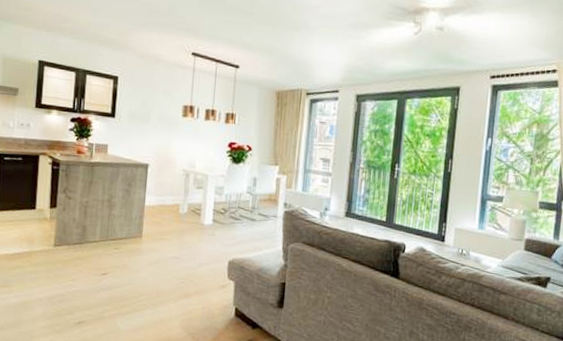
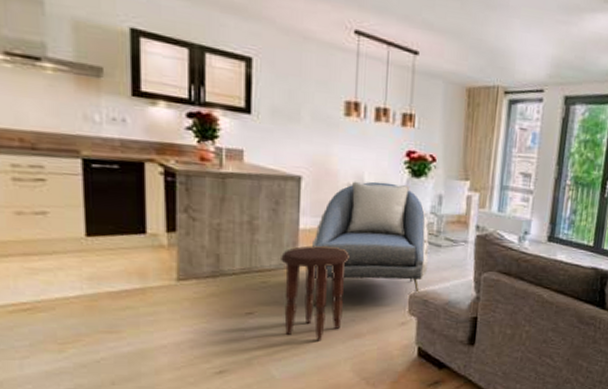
side table: none [130,219,182,300] -> present [281,245,349,341]
armchair: none [152,167,246,271] -> present [311,181,430,307]

